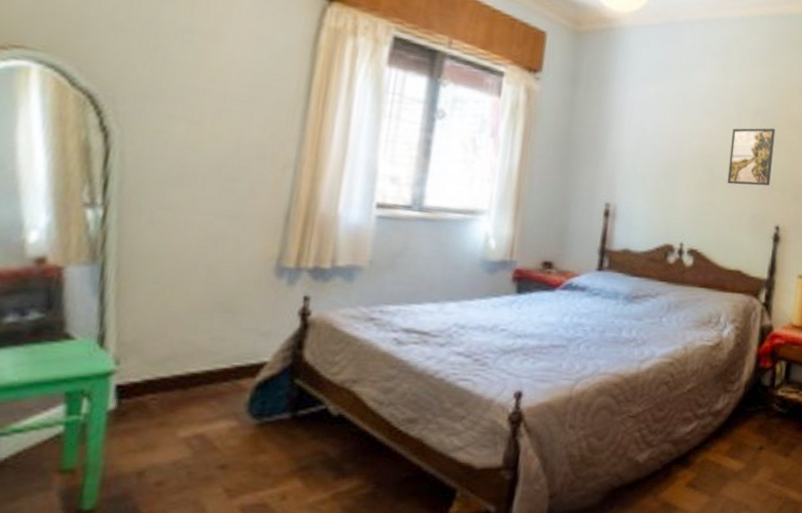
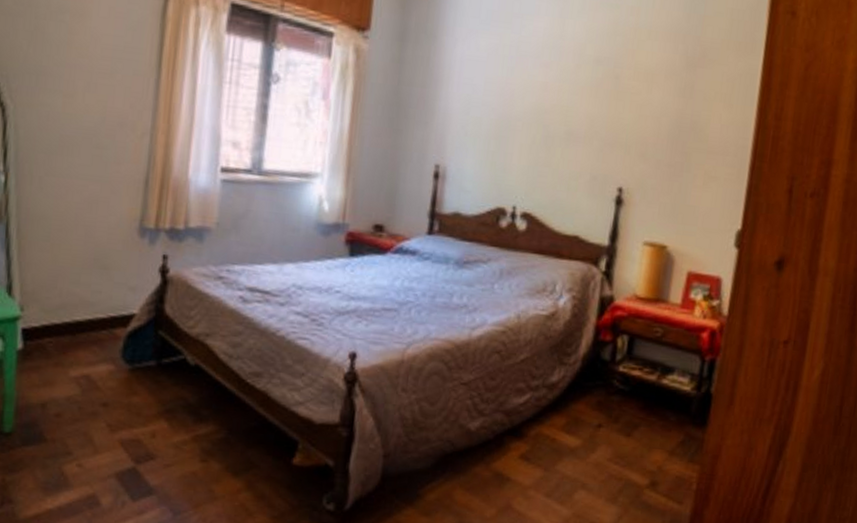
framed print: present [727,127,776,186] -> none [563,78,620,144]

